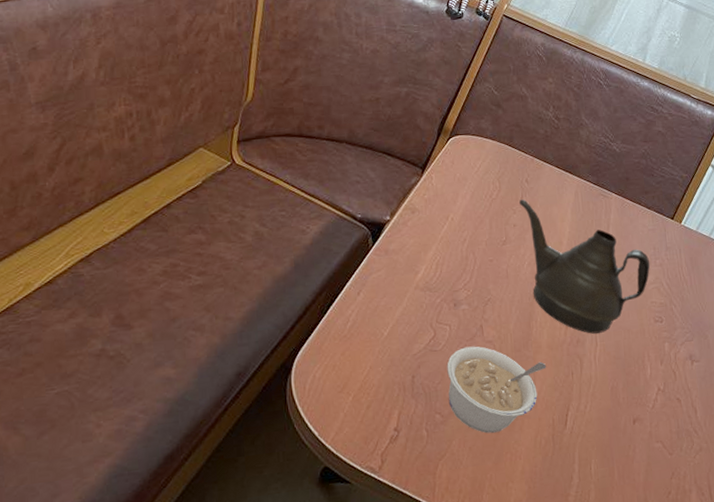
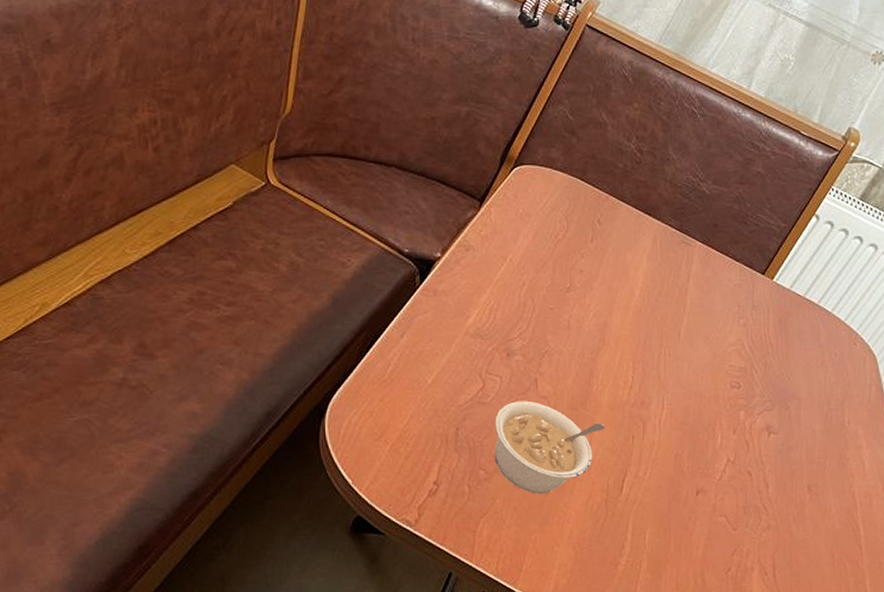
teapot: present [519,199,651,334] -> none [589,243,733,396]

